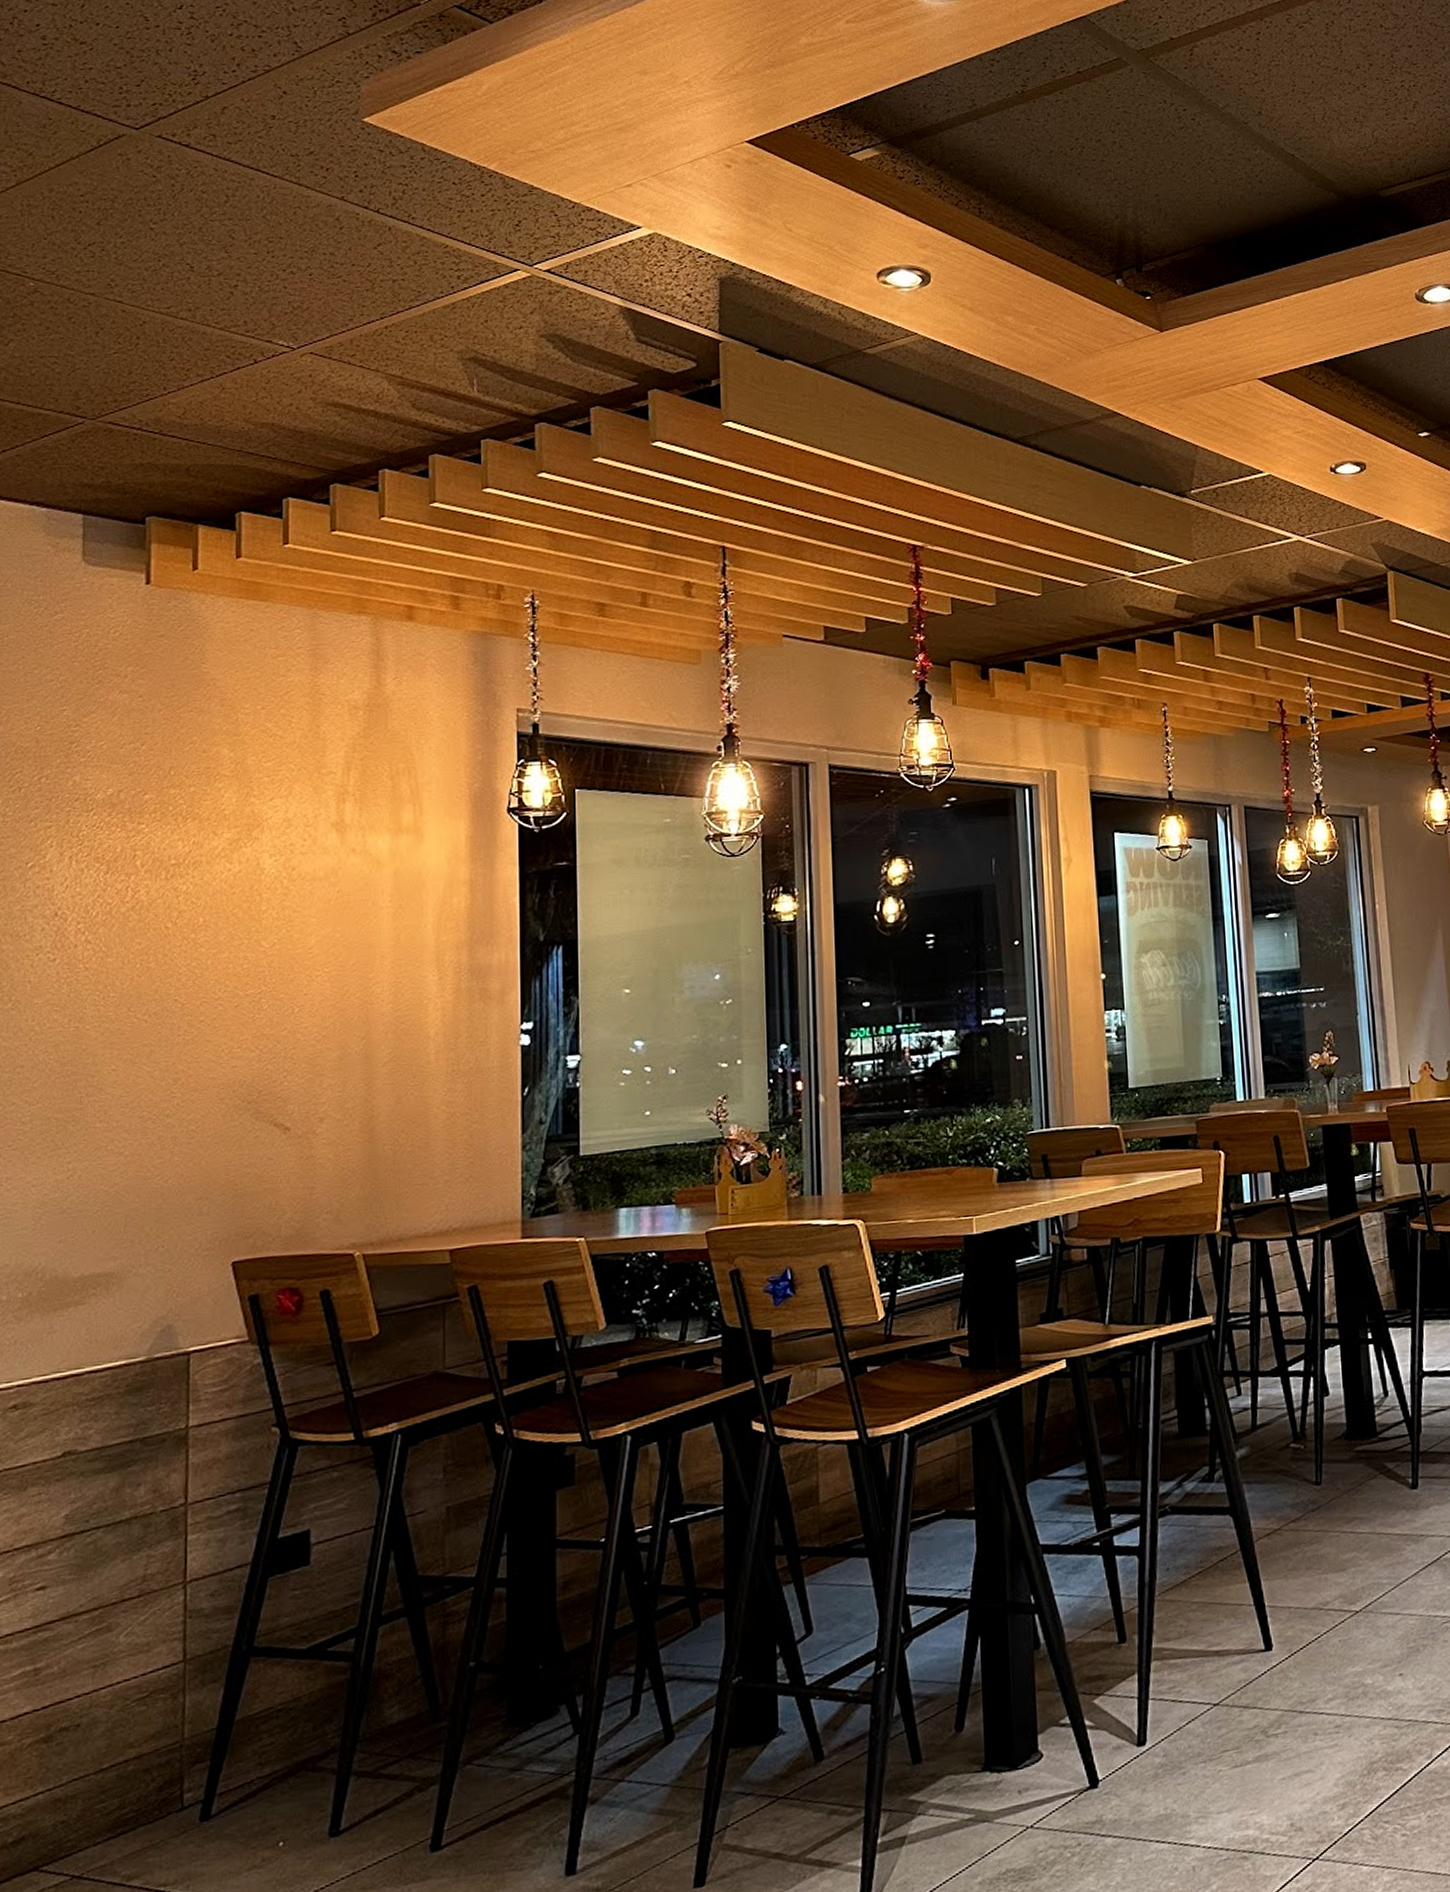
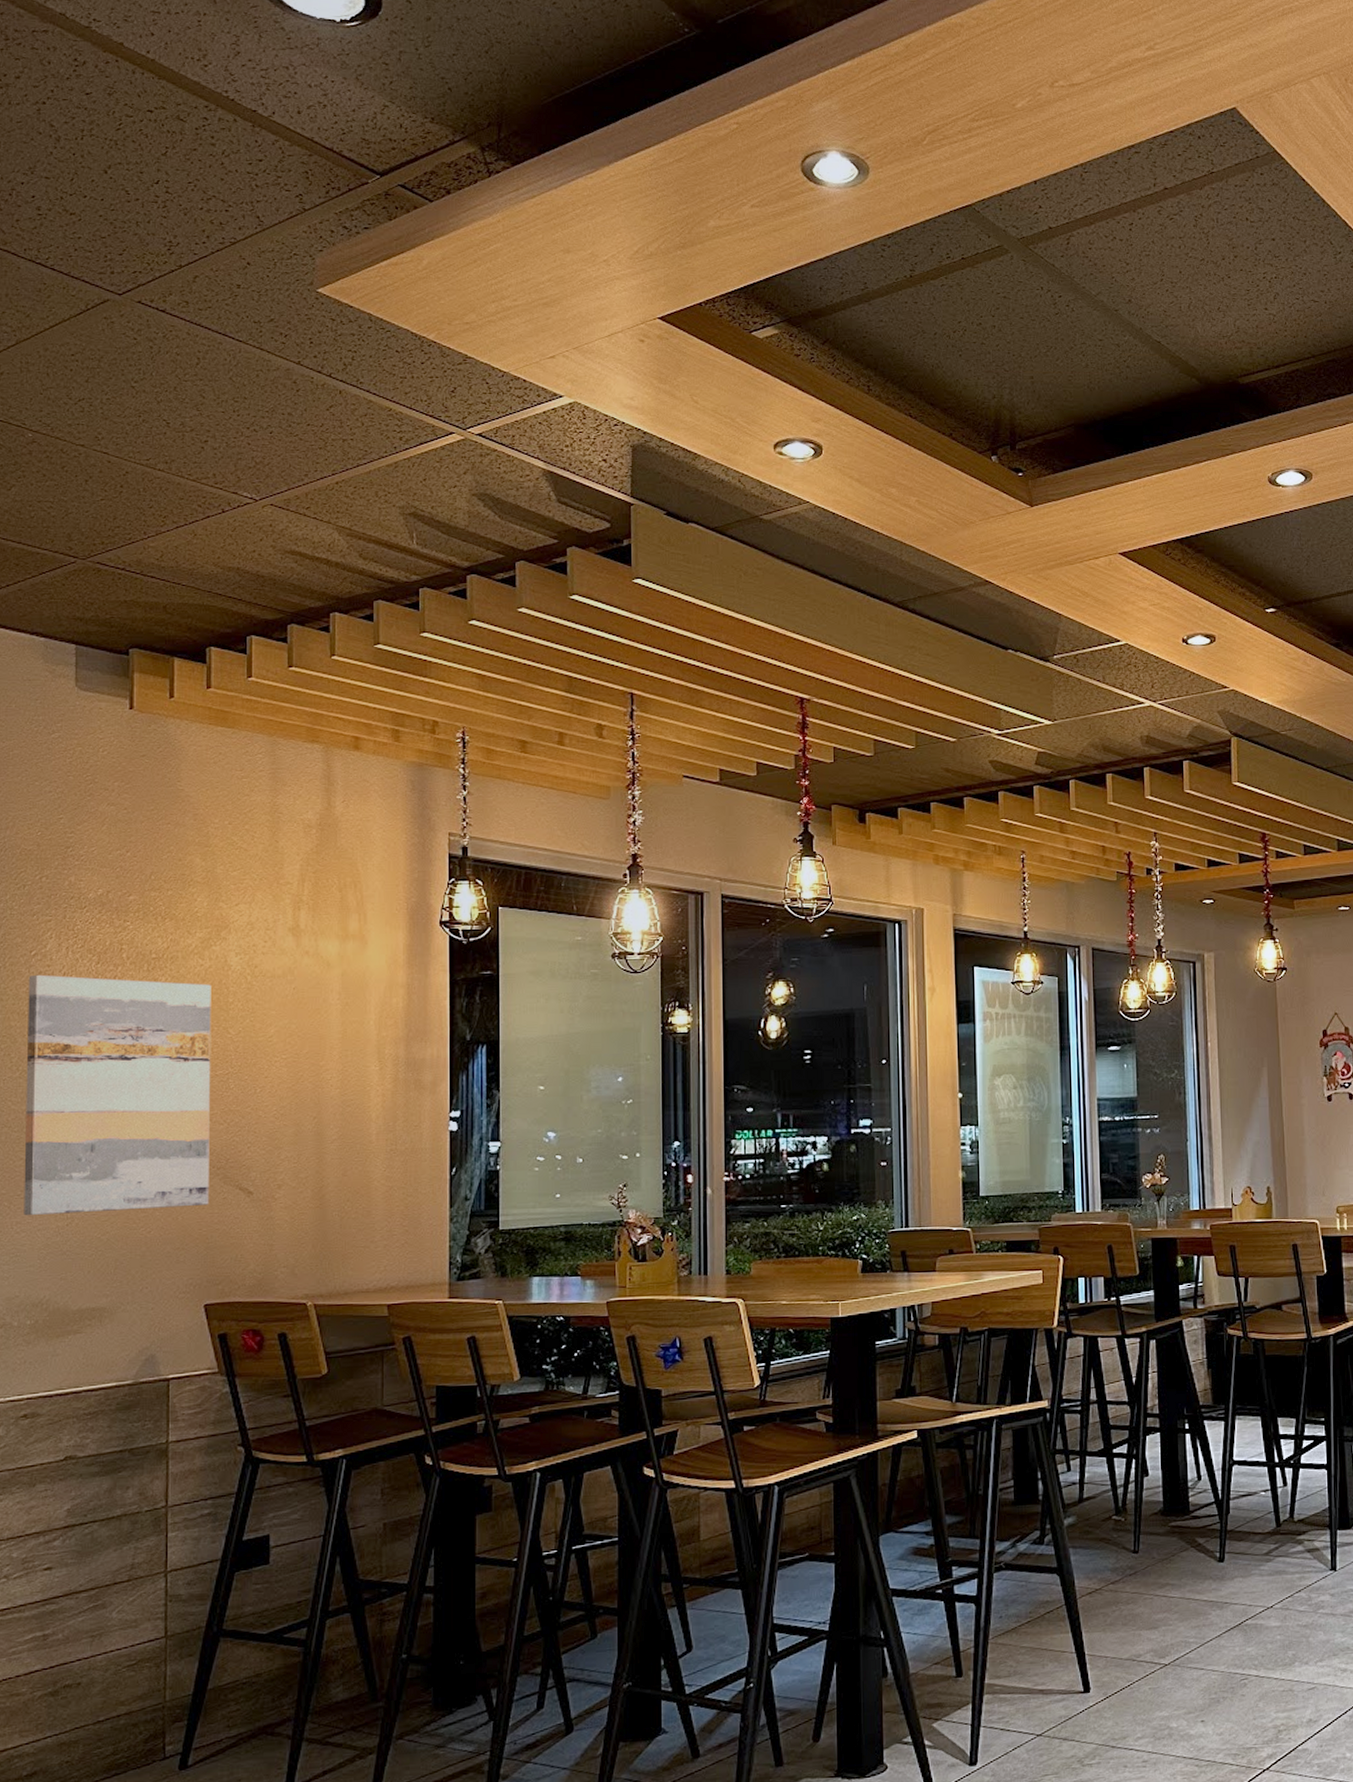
wall art: none [15,889,241,1171] -> present [24,974,211,1216]

